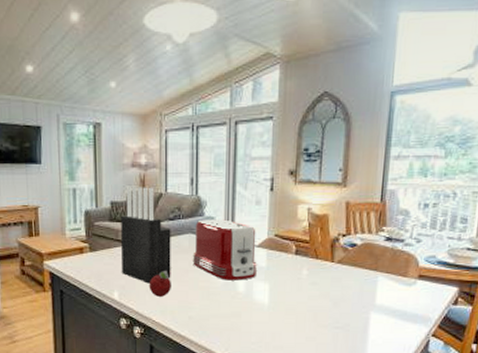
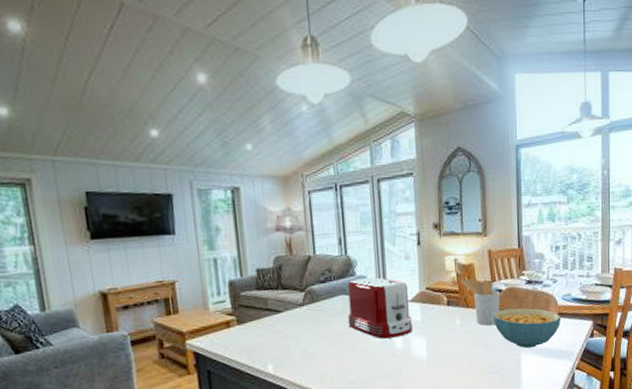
knife block: present [121,187,171,284] -> none [269,250,328,352]
fruit: present [149,271,171,297] -> none [304,336,329,364]
utensil holder: none [312,229,354,279] -> present [461,278,500,325]
cereal bowl: none [343,264,422,308] -> present [492,308,561,349]

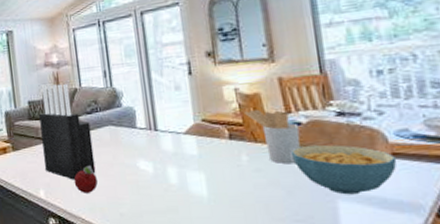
knife block: none [269,250,328,352] -> present [39,83,96,180]
fruit: none [304,336,329,364] -> present [73,166,98,193]
toaster: present [347,277,413,339] -> none [114,108,189,172]

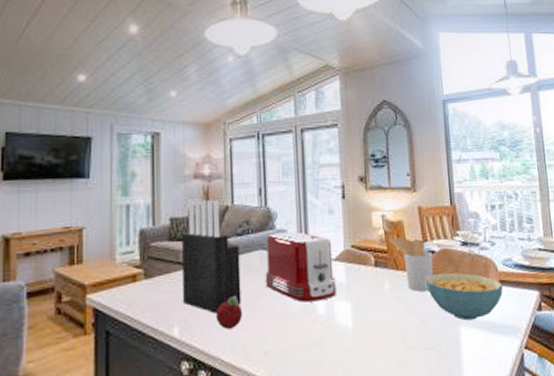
toaster: none [114,108,189,172] -> present [265,231,337,302]

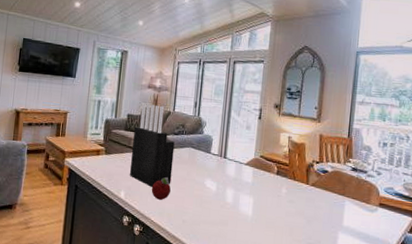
toaster: present [265,231,337,302] -> none [190,137,245,192]
utensil holder: present [389,236,433,291] -> none [291,155,326,200]
cereal bowl: present [425,272,503,321] -> none [316,189,382,230]

